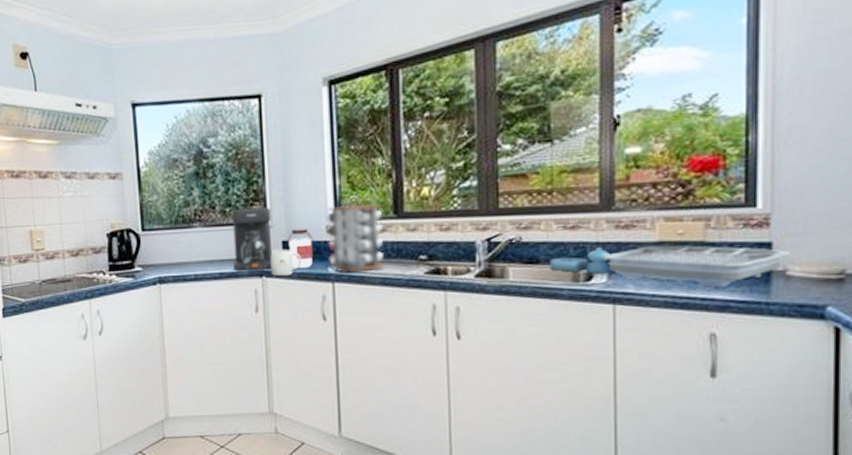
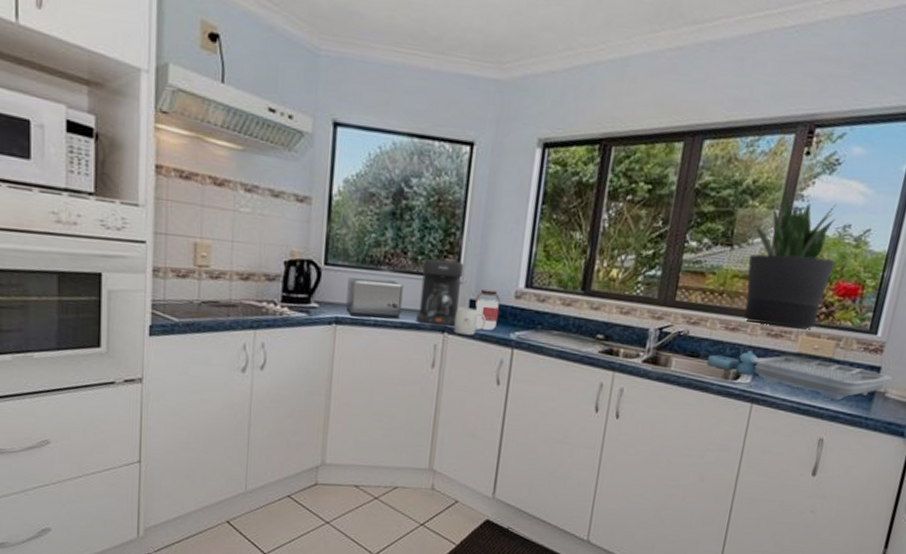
toaster: none [164,235,218,274] -> present [345,278,404,318]
spice rack: present [327,195,385,272] -> none [512,265,573,343]
planter: none [572,74,682,217] -> present [743,192,836,330]

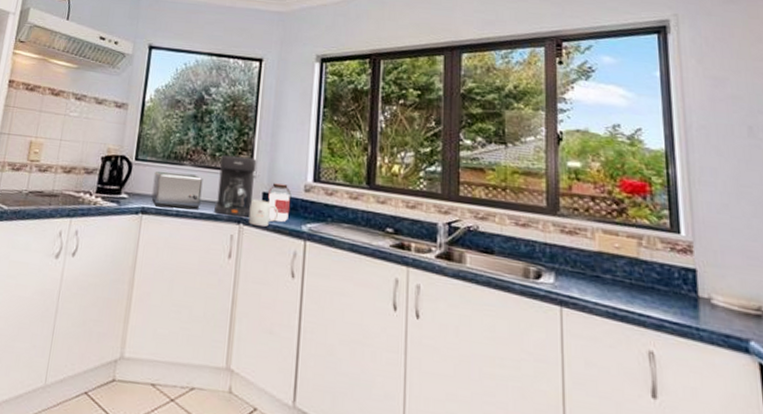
soap dispenser: present [707,351,758,376] -> none [503,248,558,275]
planter: present [743,192,836,330] -> none [523,96,614,227]
dish rack: present [752,355,893,400] -> none [550,253,714,306]

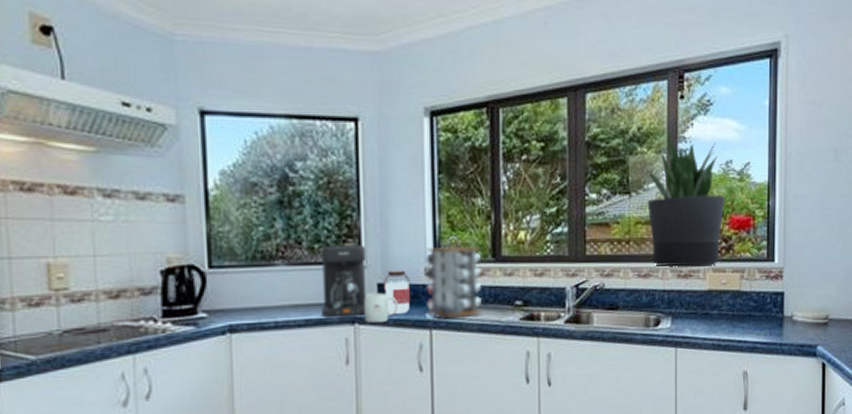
toaster: present [151,171,203,209] -> none [238,275,304,321]
spice rack: none [303,161,358,236] -> present [426,236,483,318]
planter: none [523,96,614,227] -> present [646,136,725,267]

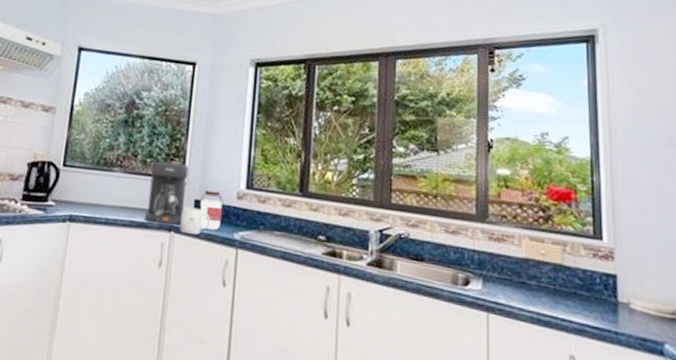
spice rack: present [426,236,483,318] -> none [236,168,291,244]
planter: present [646,136,725,267] -> none [455,103,542,234]

